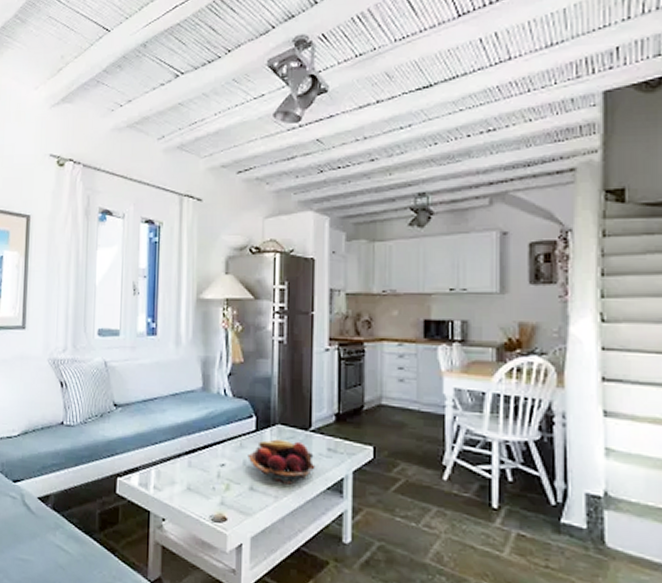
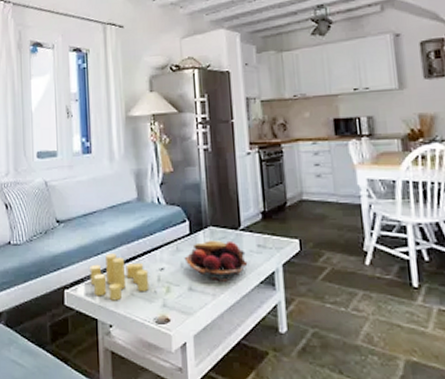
candle: none [145,443,208,494] -> present [90,253,150,301]

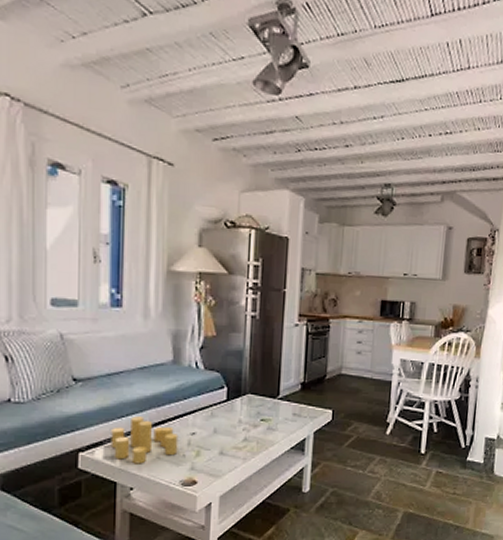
fruit basket: present [184,240,248,282] -> none [218,407,282,447]

